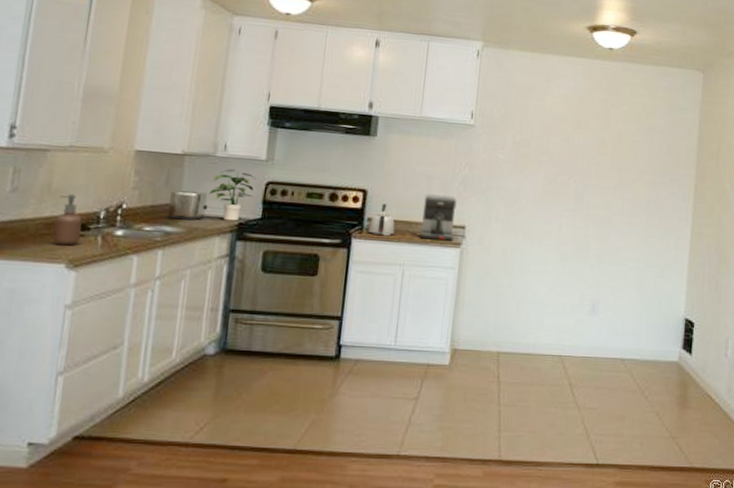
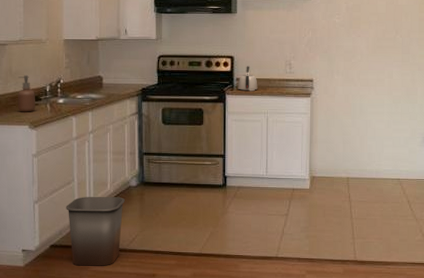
waste bin: none [104,367,196,468] -> present [66,197,125,266]
toaster: present [168,190,208,220] -> none [91,66,119,89]
potted plant: present [208,169,256,221] -> none [118,48,151,87]
coffee maker: present [420,194,457,241] -> none [277,56,305,92]

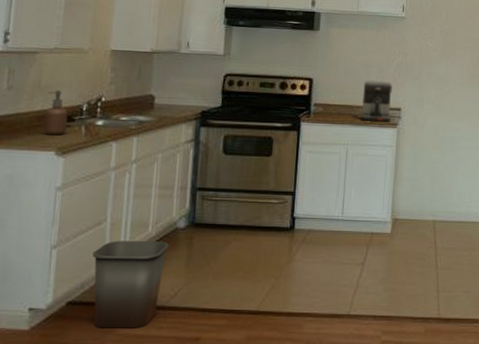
kettle: present [237,66,258,92] -> none [315,90,339,119]
coffee maker: none [277,56,305,92] -> present [360,80,393,122]

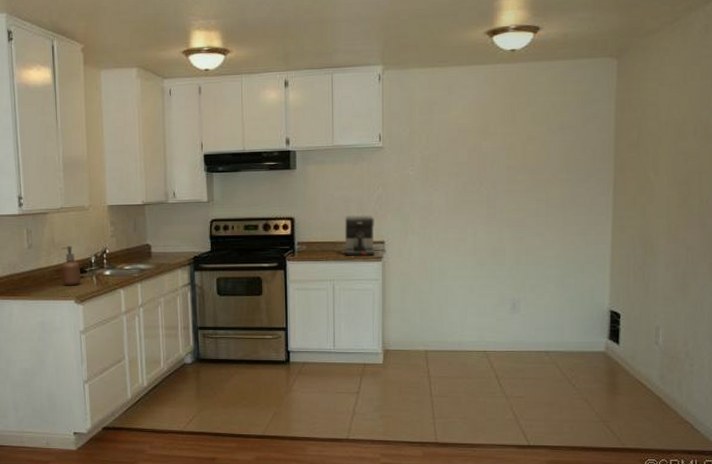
waste bin: present [92,241,169,328] -> none [117,376,180,450]

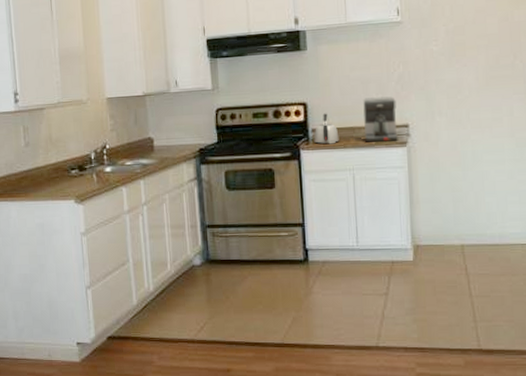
soap dispenser: present [61,245,81,286] -> none [59,141,80,185]
kettle: none [299,228,322,257] -> present [313,113,339,144]

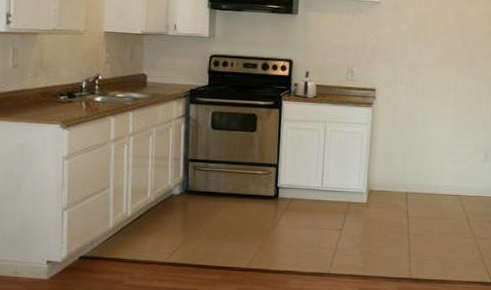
coffee maker: present [363,96,398,143] -> none [338,62,368,102]

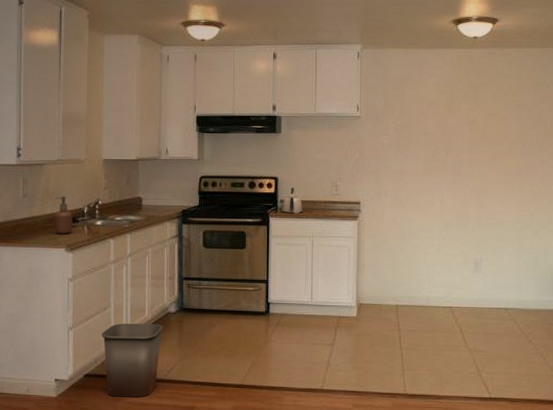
soap dispenser: none [48,68,69,110] -> present [54,195,72,235]
waste bin: none [99,204,166,280] -> present [101,323,163,398]

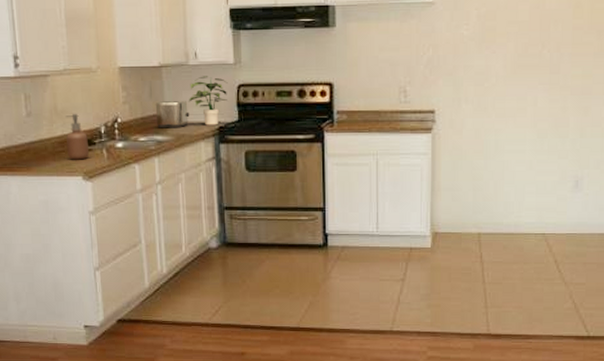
waste bin: present [101,323,163,398] -> none [133,262,204,344]
toaster: none [131,187,159,210] -> present [155,100,190,129]
potted plant: none [158,168,192,209] -> present [188,76,228,125]
kettle: present [281,187,303,214] -> none [339,95,365,128]

